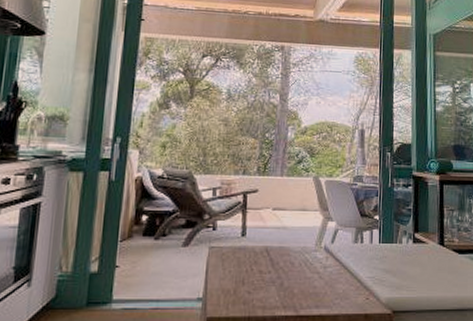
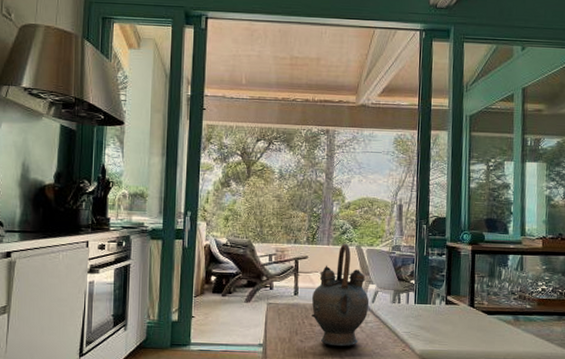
teapot: none [261,174,329,298] -> present [311,243,370,347]

